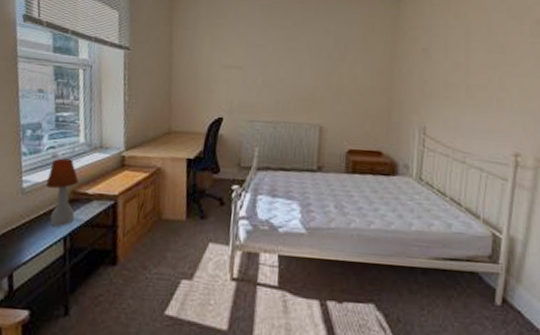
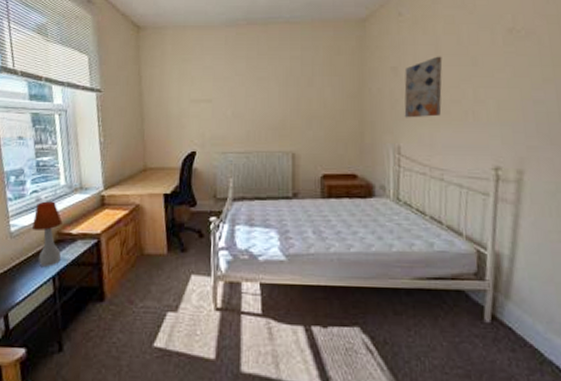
wall art: none [432,41,472,100] -> present [404,56,443,118]

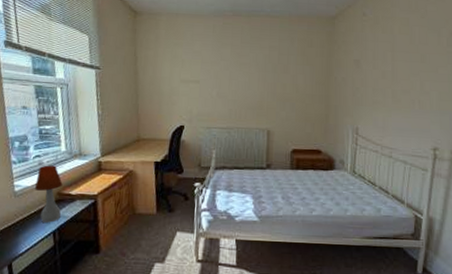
wall art: present [404,56,443,118] -> none [363,52,397,104]

